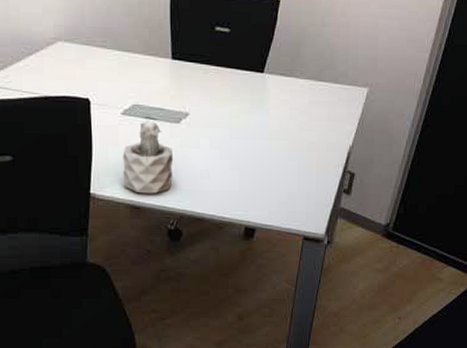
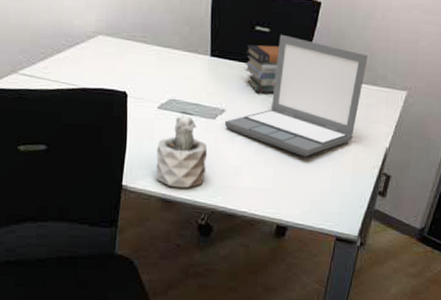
laptop: none [189,34,328,158] -> present [224,34,368,157]
book stack: none [206,45,241,95] -> present [245,44,280,93]

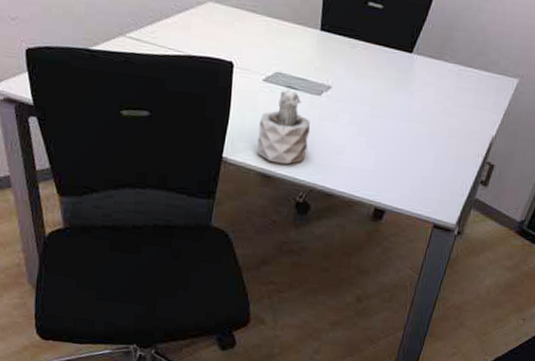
laptop: present [224,34,368,157] -> none [329,11,482,141]
book stack: present [245,44,280,93] -> none [354,20,392,72]

